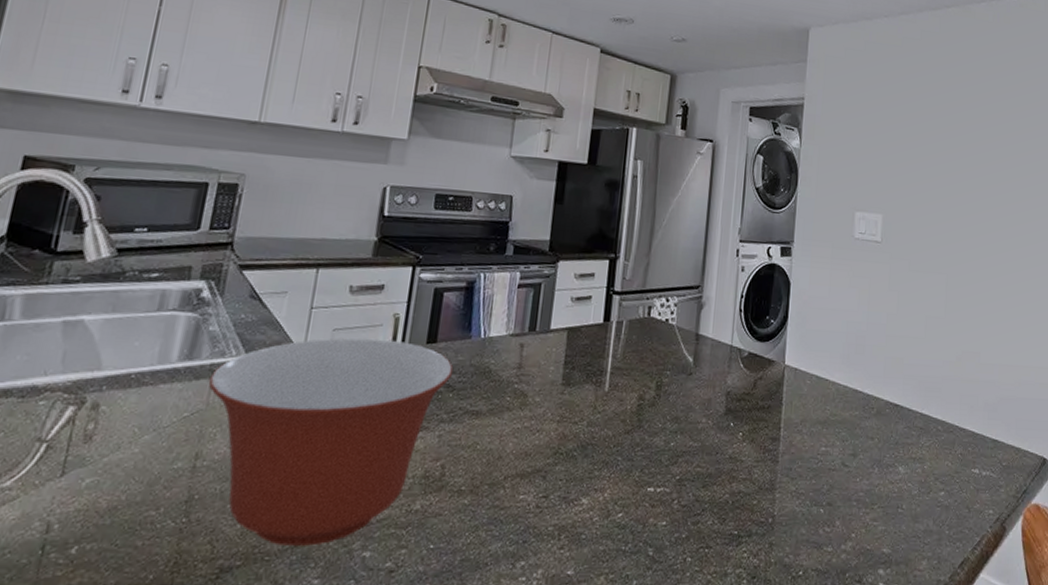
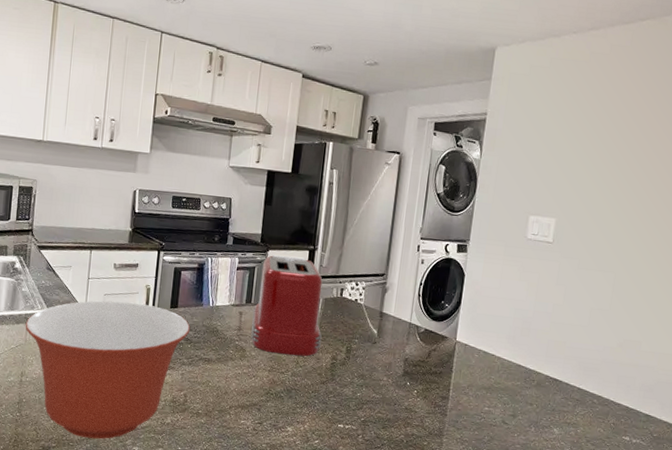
toaster: none [535,266,626,398] -> present [251,254,323,356]

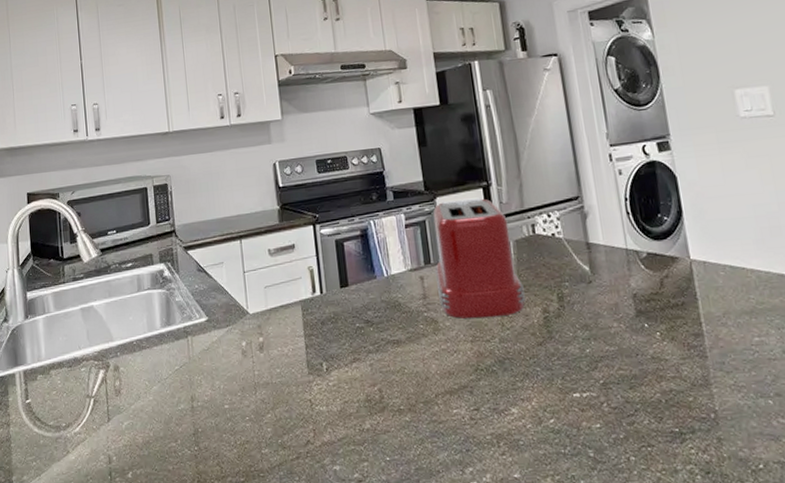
mixing bowl: present [25,300,191,439] -> none [185,289,369,464]

